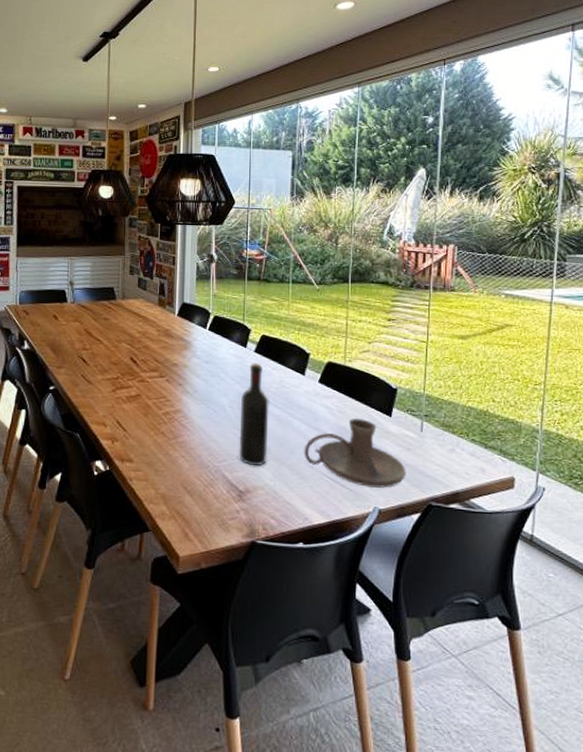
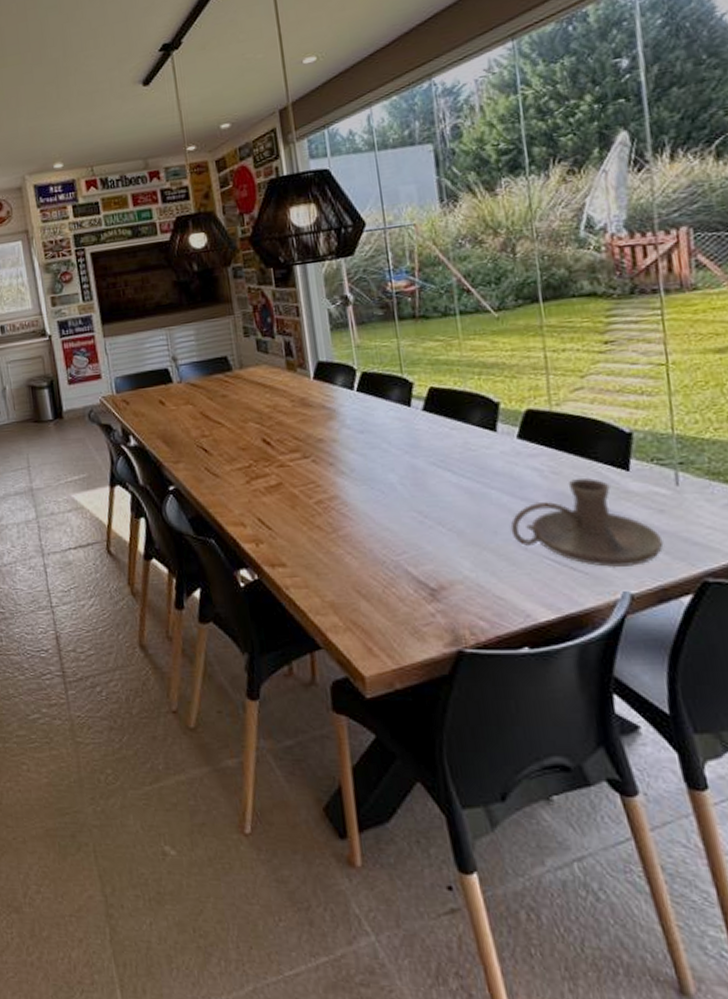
wine bottle: present [239,363,269,467] -> none [414,424,462,556]

